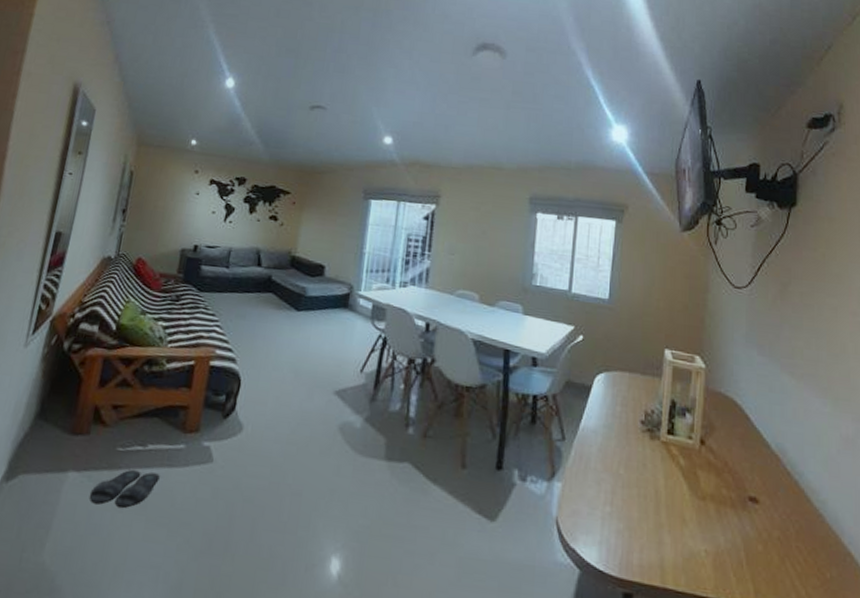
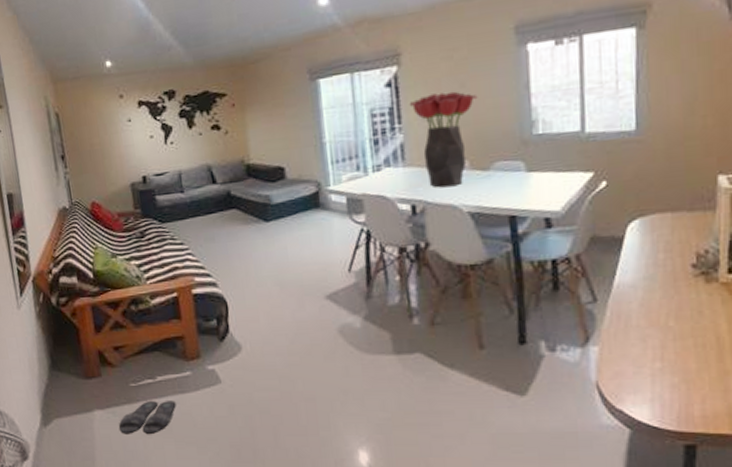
bouquet: none [439,233,494,315] -> present [409,91,478,188]

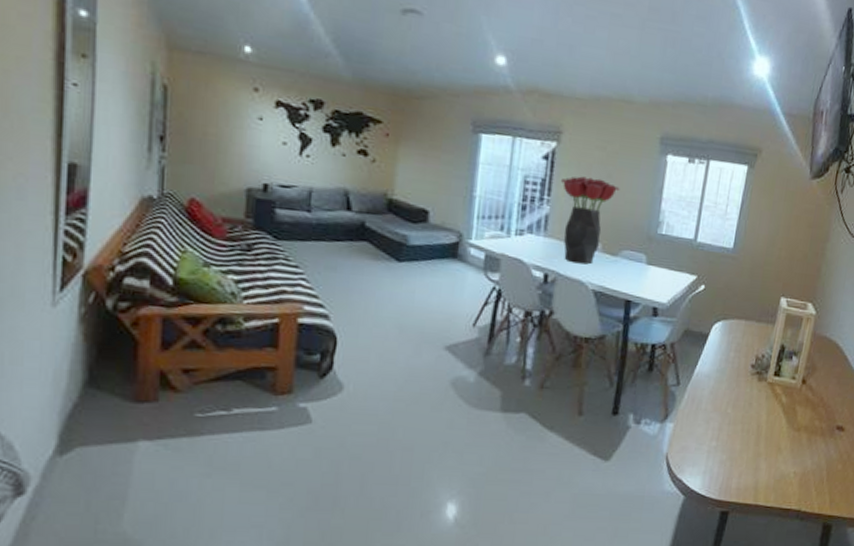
slippers: present [119,400,176,434] -> none [170,434,251,473]

